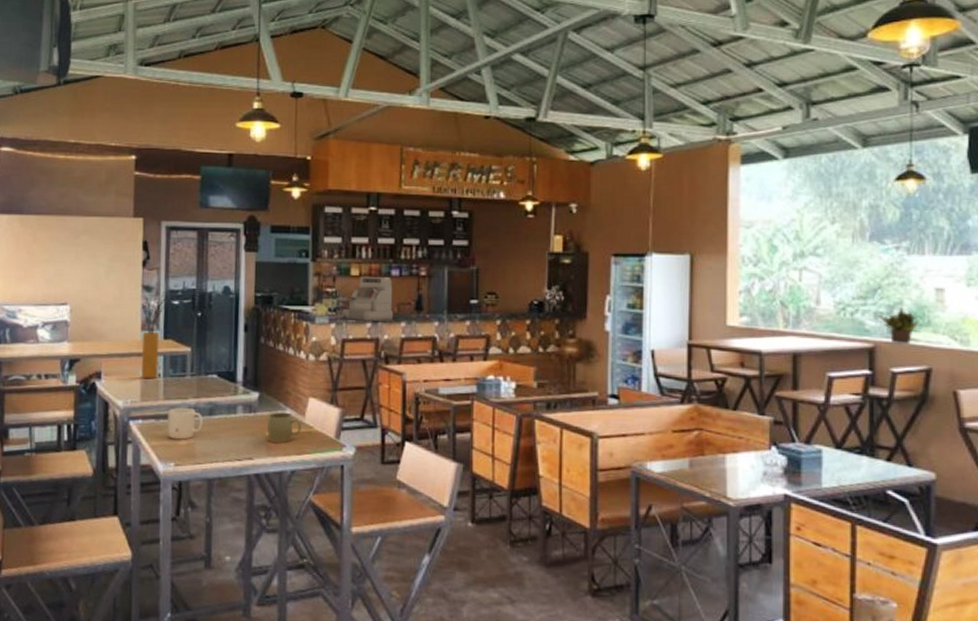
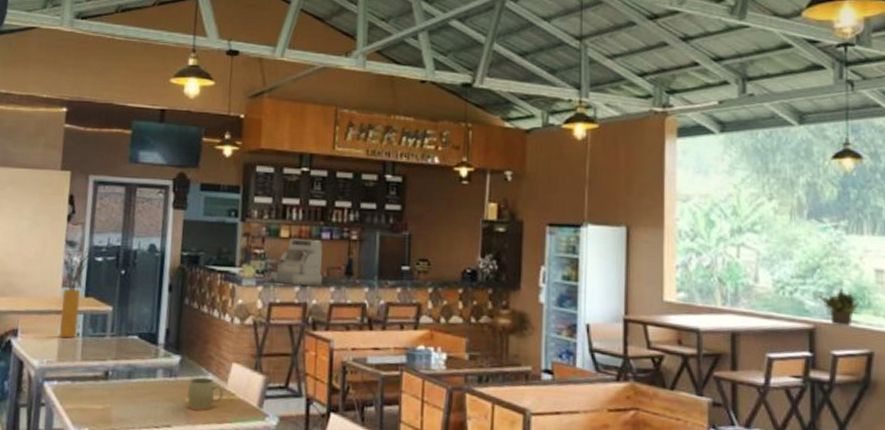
mug: present [167,408,204,440] -> none [83,369,122,404]

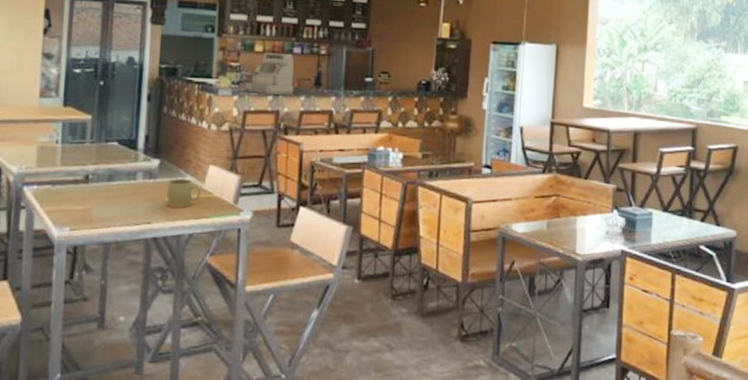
vase: present [59,248,91,339] -> none [38,60,69,146]
potted plant: present [816,288,861,327] -> none [699,96,732,127]

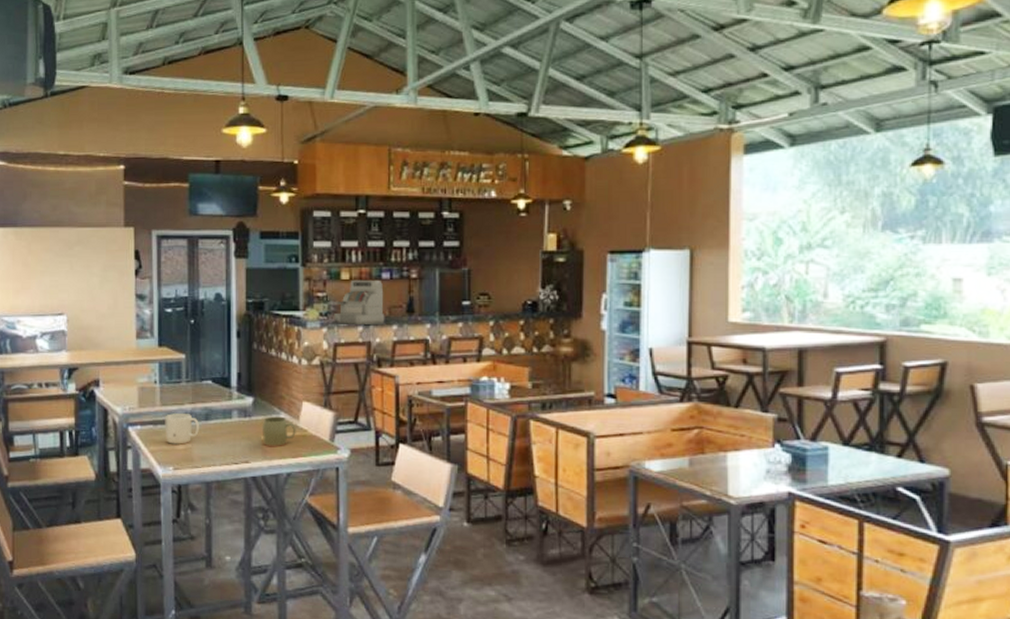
mug: none [63,174,102,205] -> present [165,413,200,444]

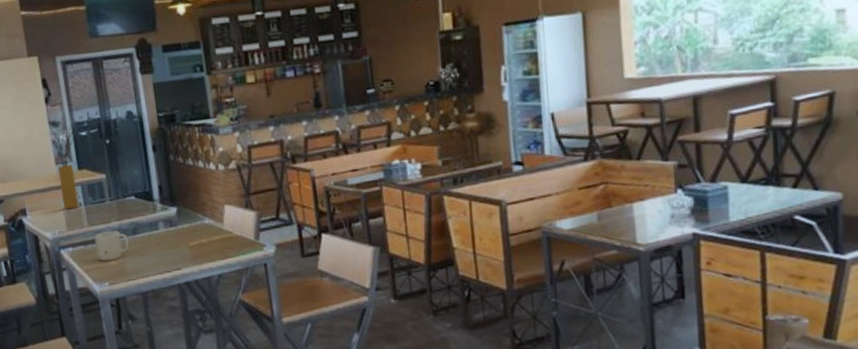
vase: none [135,300,161,386] -> present [51,125,79,210]
mug: present [263,416,296,447] -> none [189,222,222,252]
cash register: present [333,279,385,326] -> none [242,78,295,127]

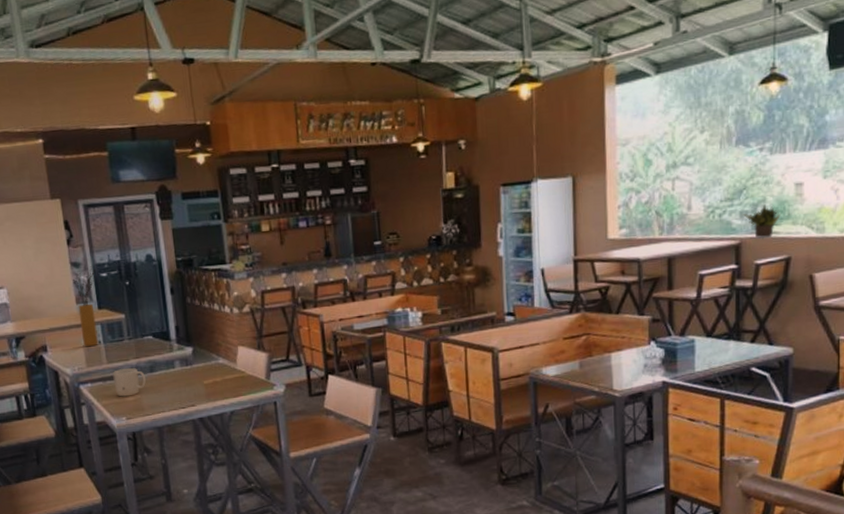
potted plant: none [776,34,822,73] -> present [742,204,782,239]

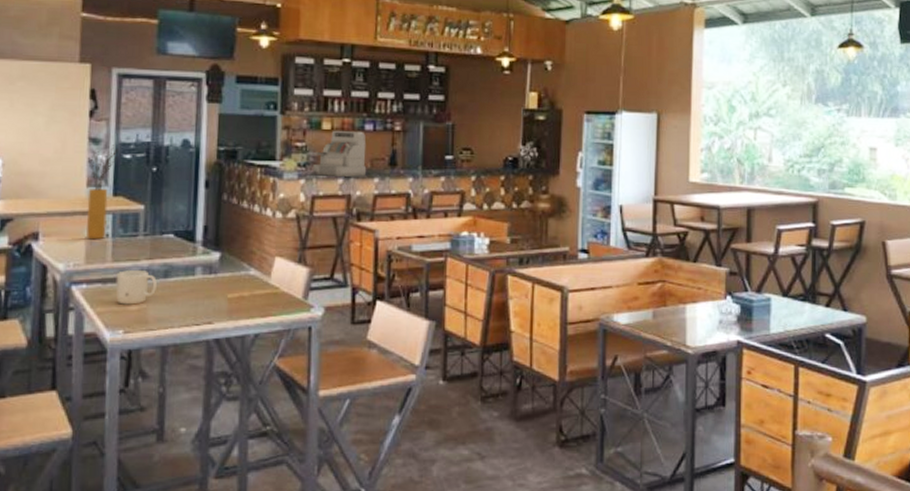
cash register: none [256,228,306,273] -> present [312,130,367,178]
potted plant: present [742,204,782,239] -> none [820,165,857,200]

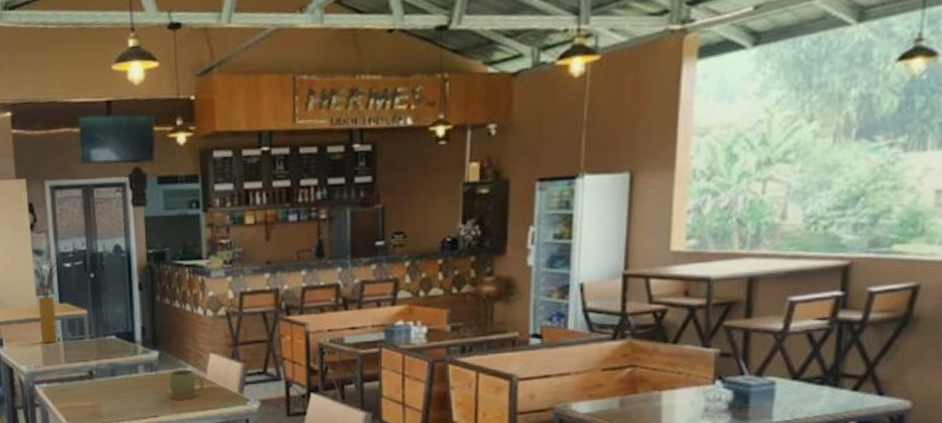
mug: present [115,270,158,305] -> none [70,370,107,401]
mug: none [229,273,267,306] -> present [170,369,204,401]
cash register: present [312,130,367,178] -> none [237,222,293,273]

